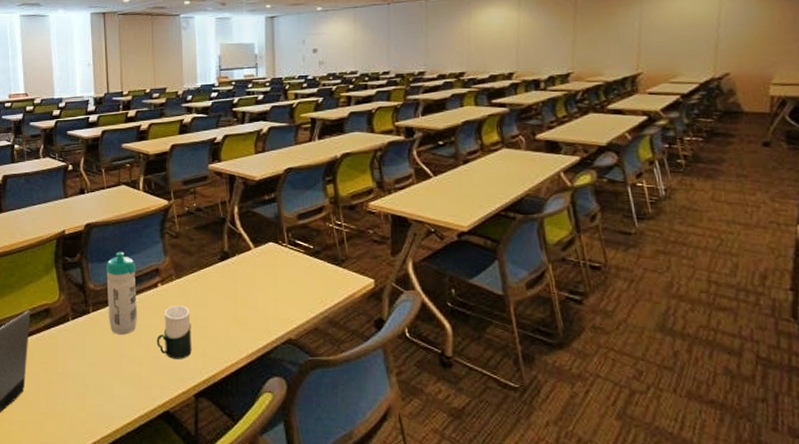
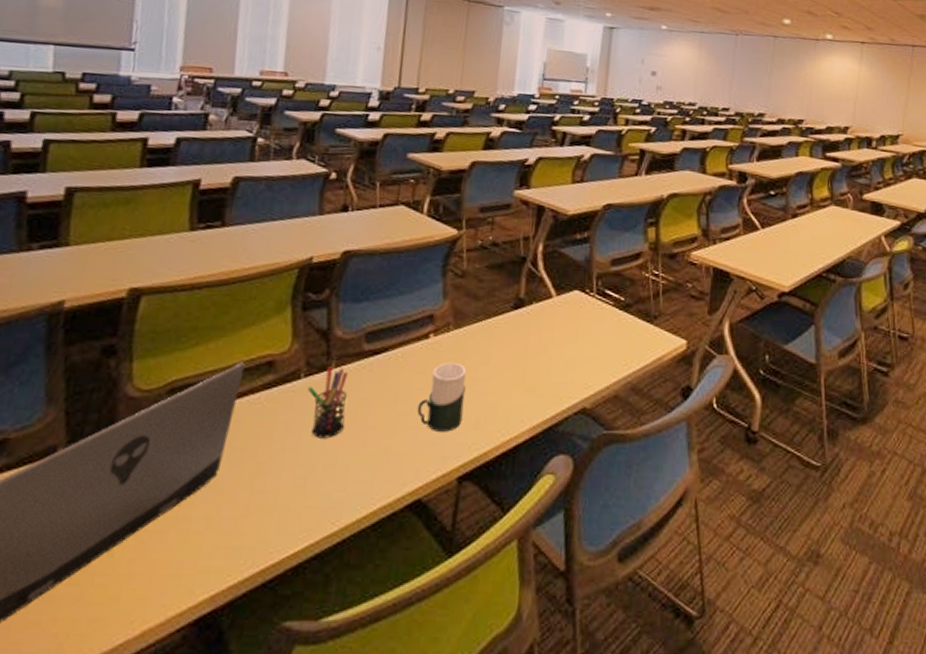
pen holder: none [76,311,105,365] -> present [308,366,348,439]
water bottle: present [105,252,137,335] -> none [356,290,405,399]

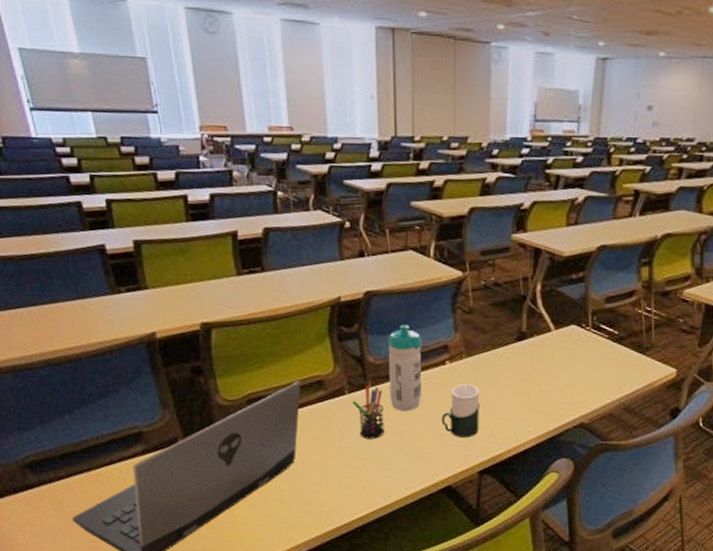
water bottle: none [356,290,405,399] -> present [387,325,423,411]

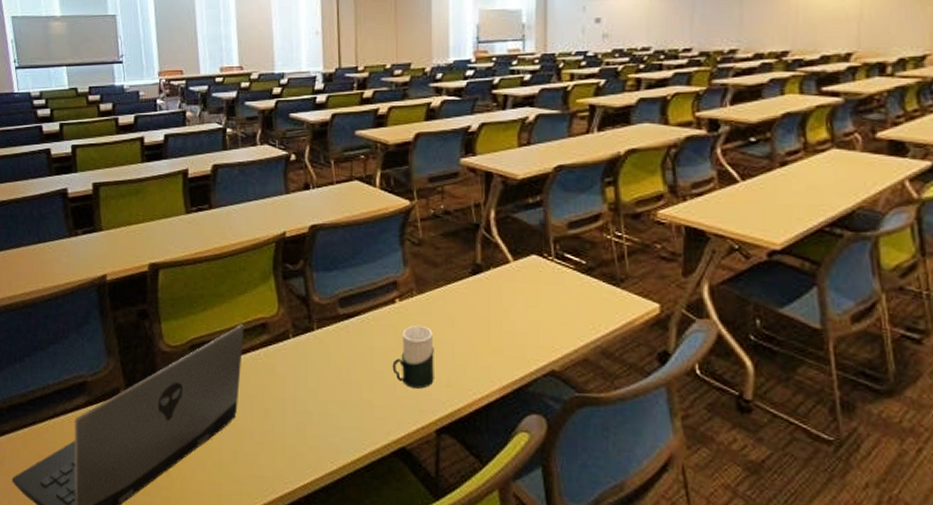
pen holder: present [352,385,384,440] -> none [297,328,331,391]
water bottle: present [387,325,423,411] -> none [333,260,370,357]

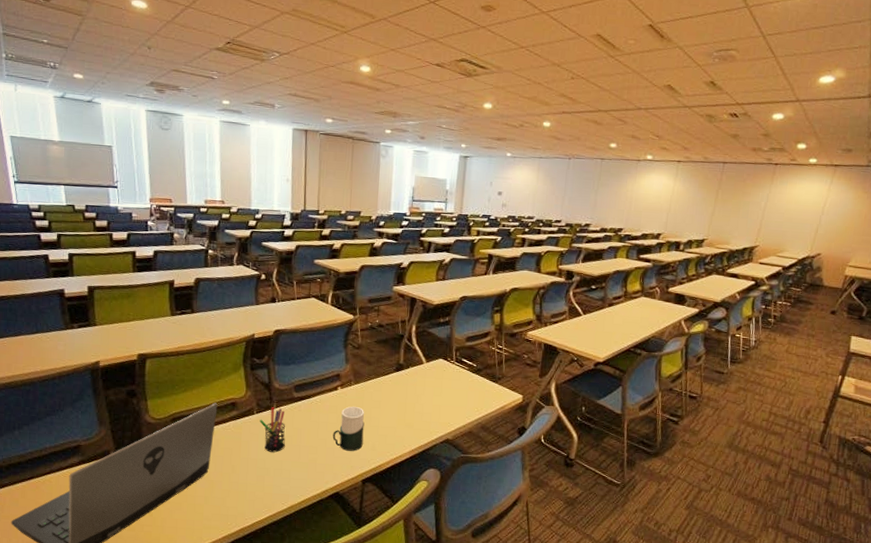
pen holder: none [297,328,331,391] -> present [259,407,286,453]

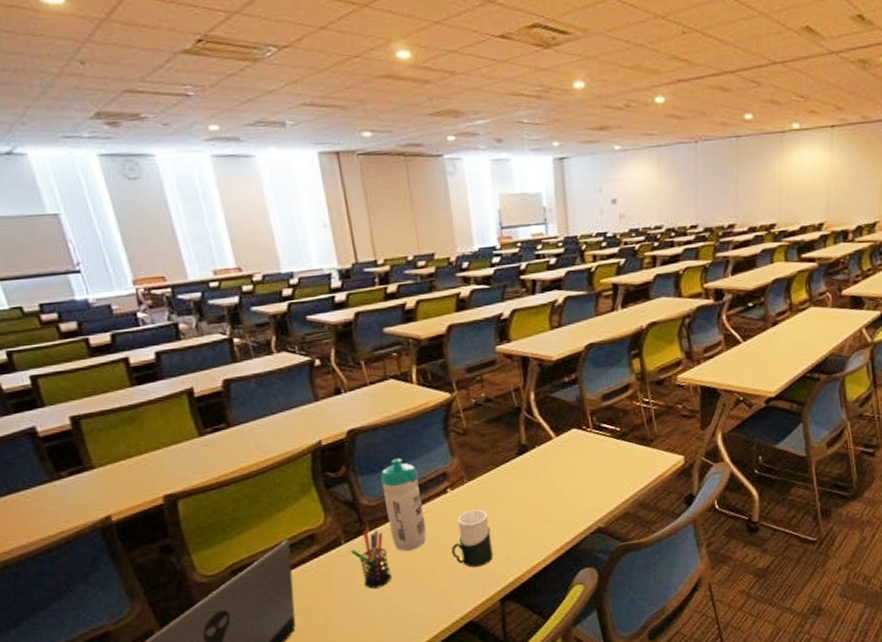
water bottle: none [290,357,320,429] -> present [379,458,427,551]

